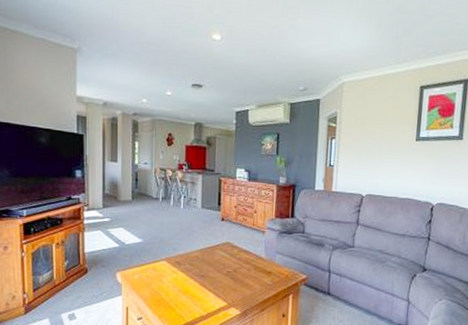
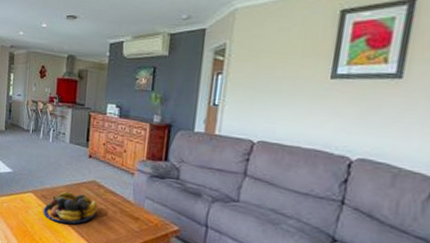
fruit bowl: none [177,255,233,287] -> present [43,191,98,225]

